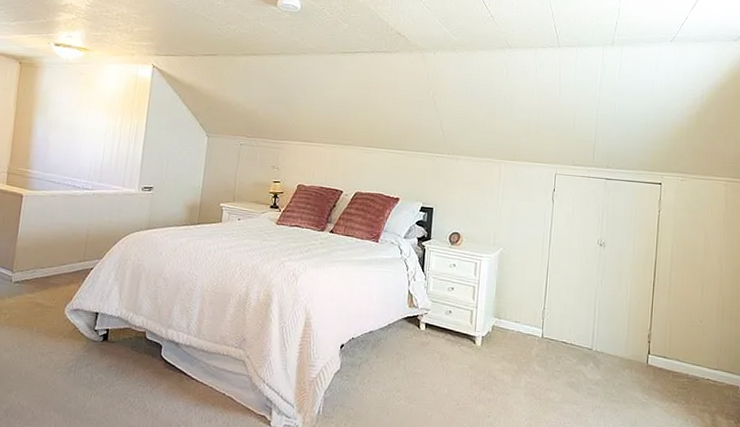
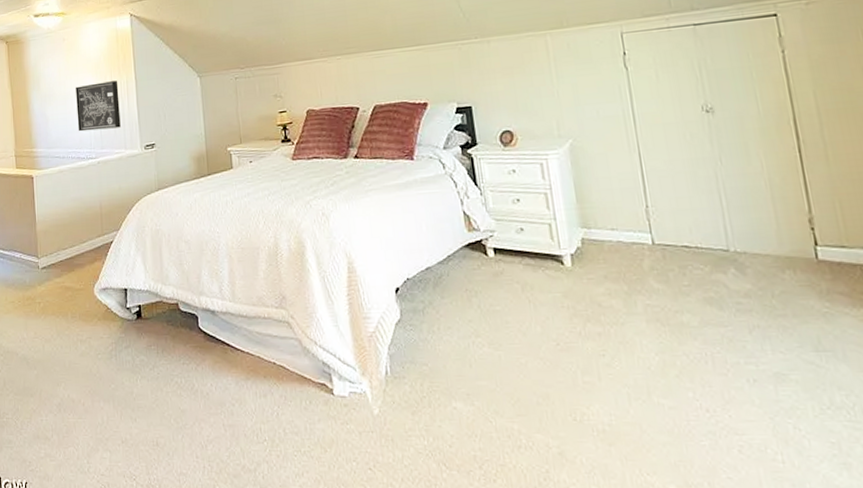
wall art: none [79,120,128,167] -> present [76,80,121,132]

